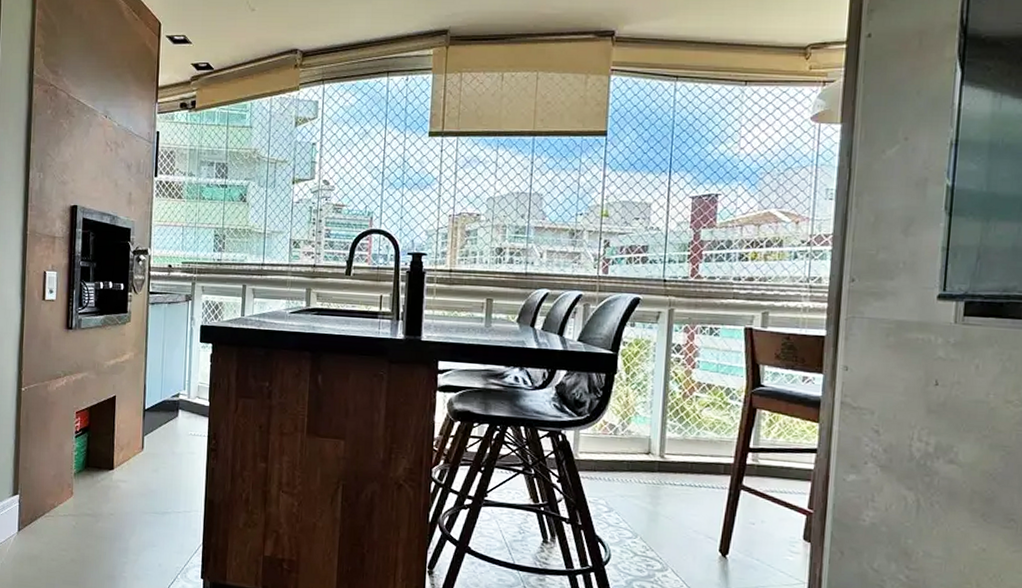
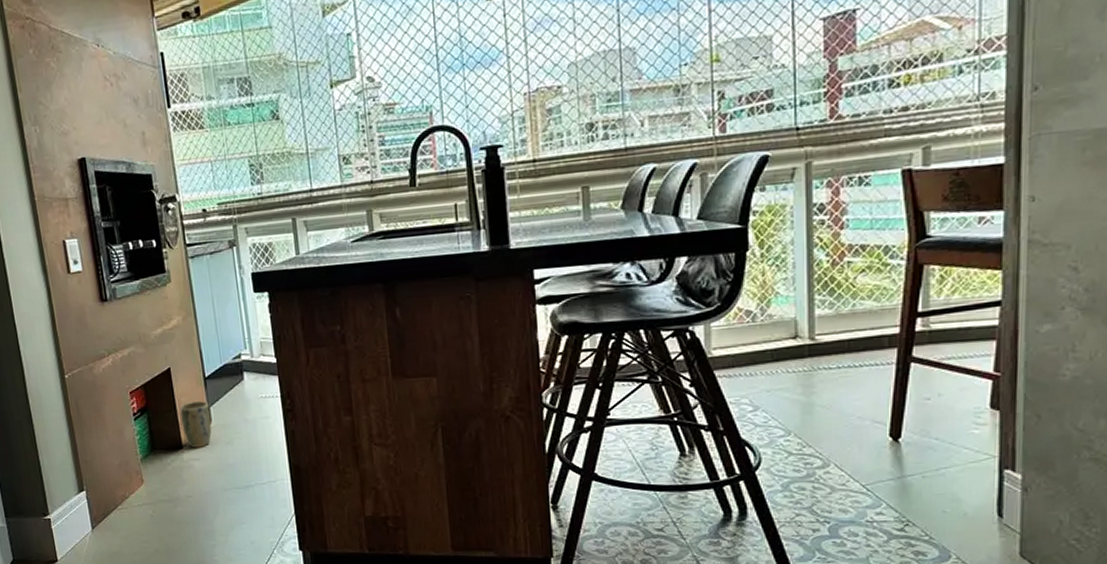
plant pot: none [116,429,144,471] -> present [180,401,212,448]

